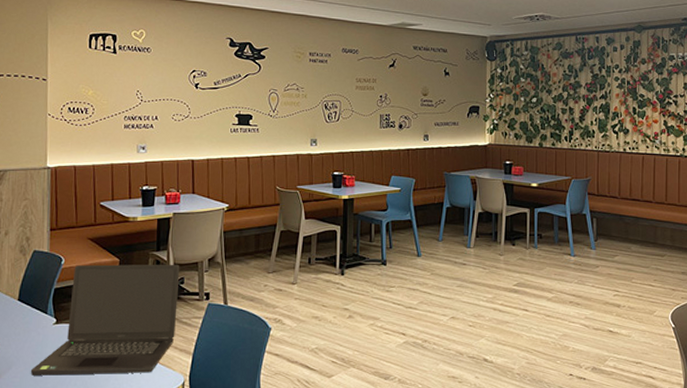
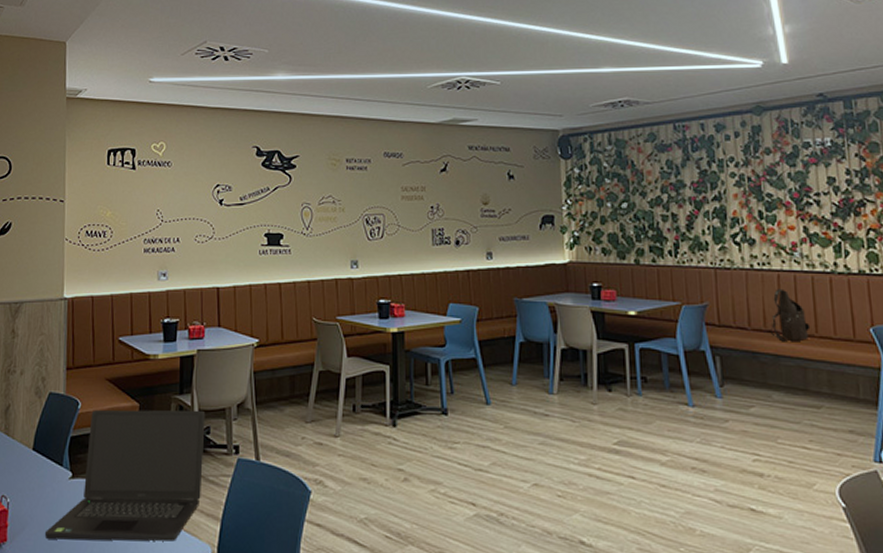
shoulder bag: none [633,167,662,208] -> present [769,288,811,342]

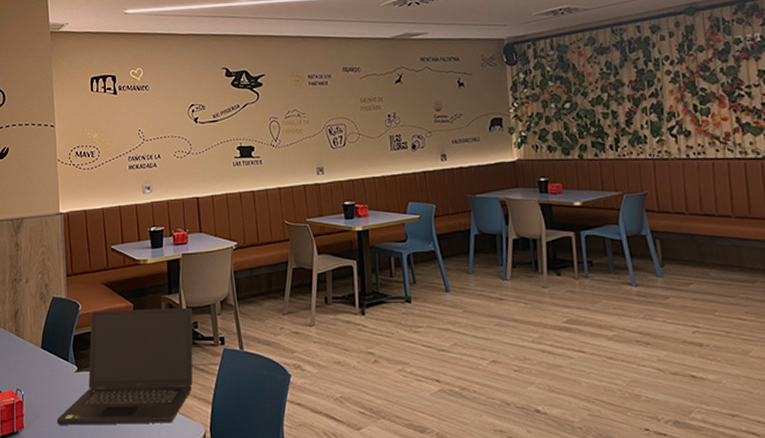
shoulder bag: present [769,288,811,342] -> none [706,175,744,224]

